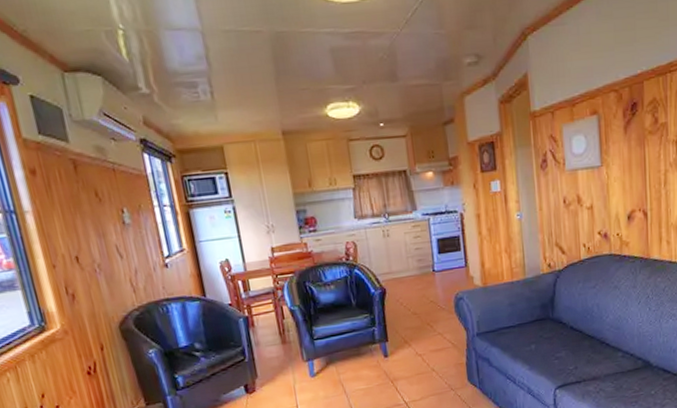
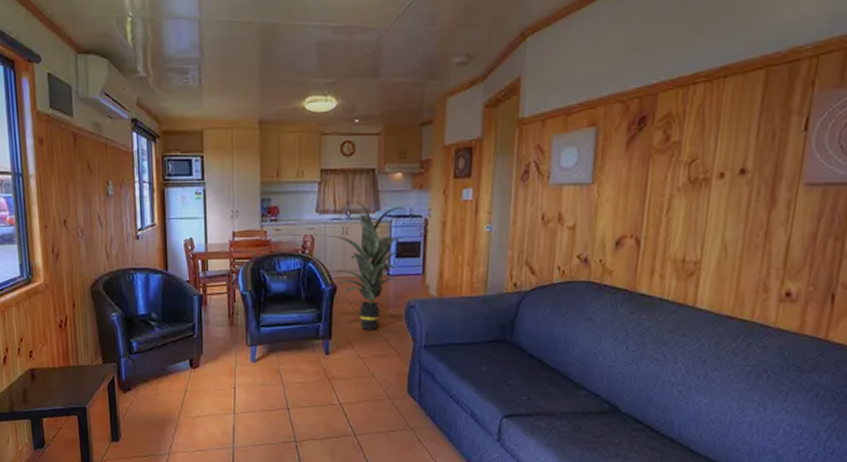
indoor plant: none [368,204,444,327] -> present [326,202,407,330]

